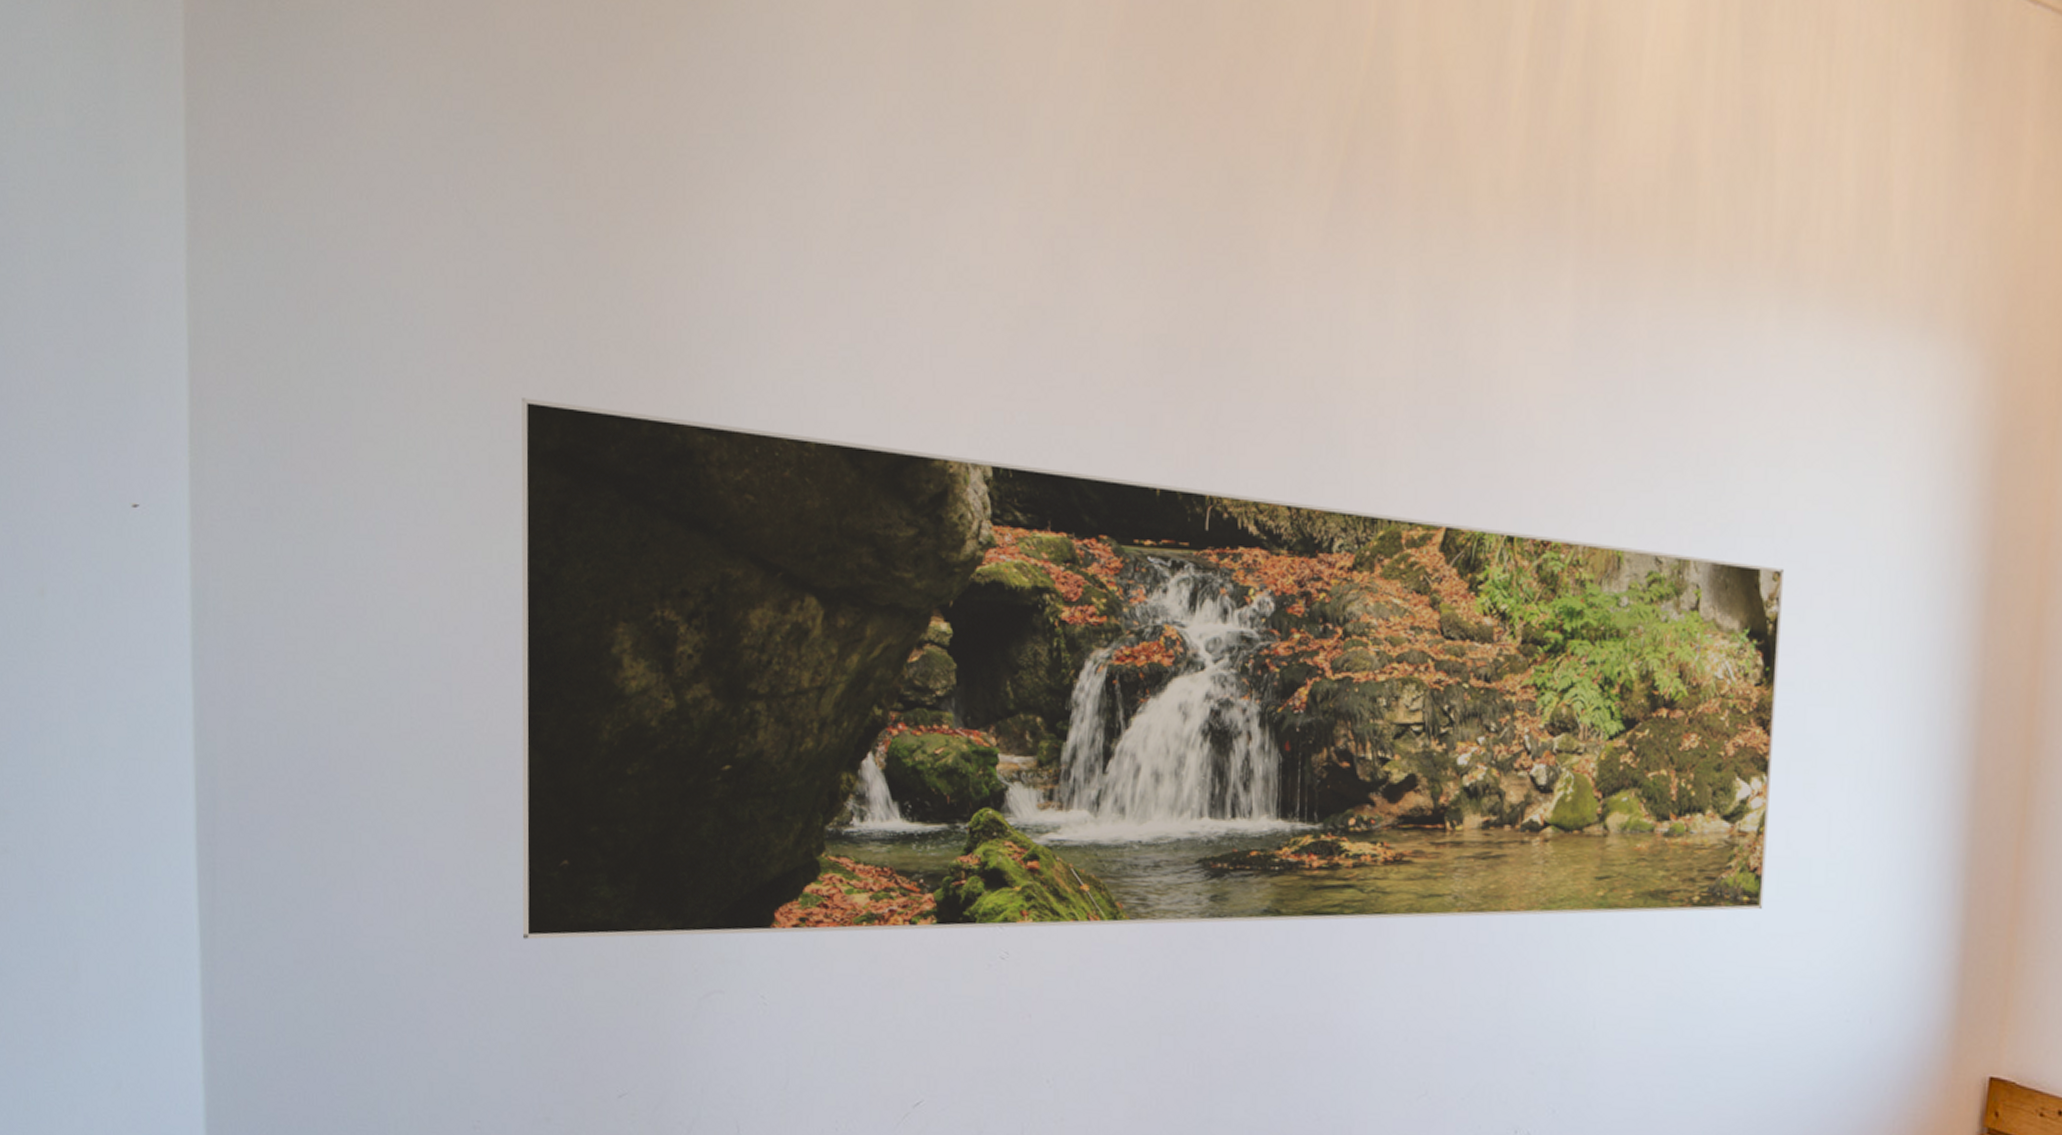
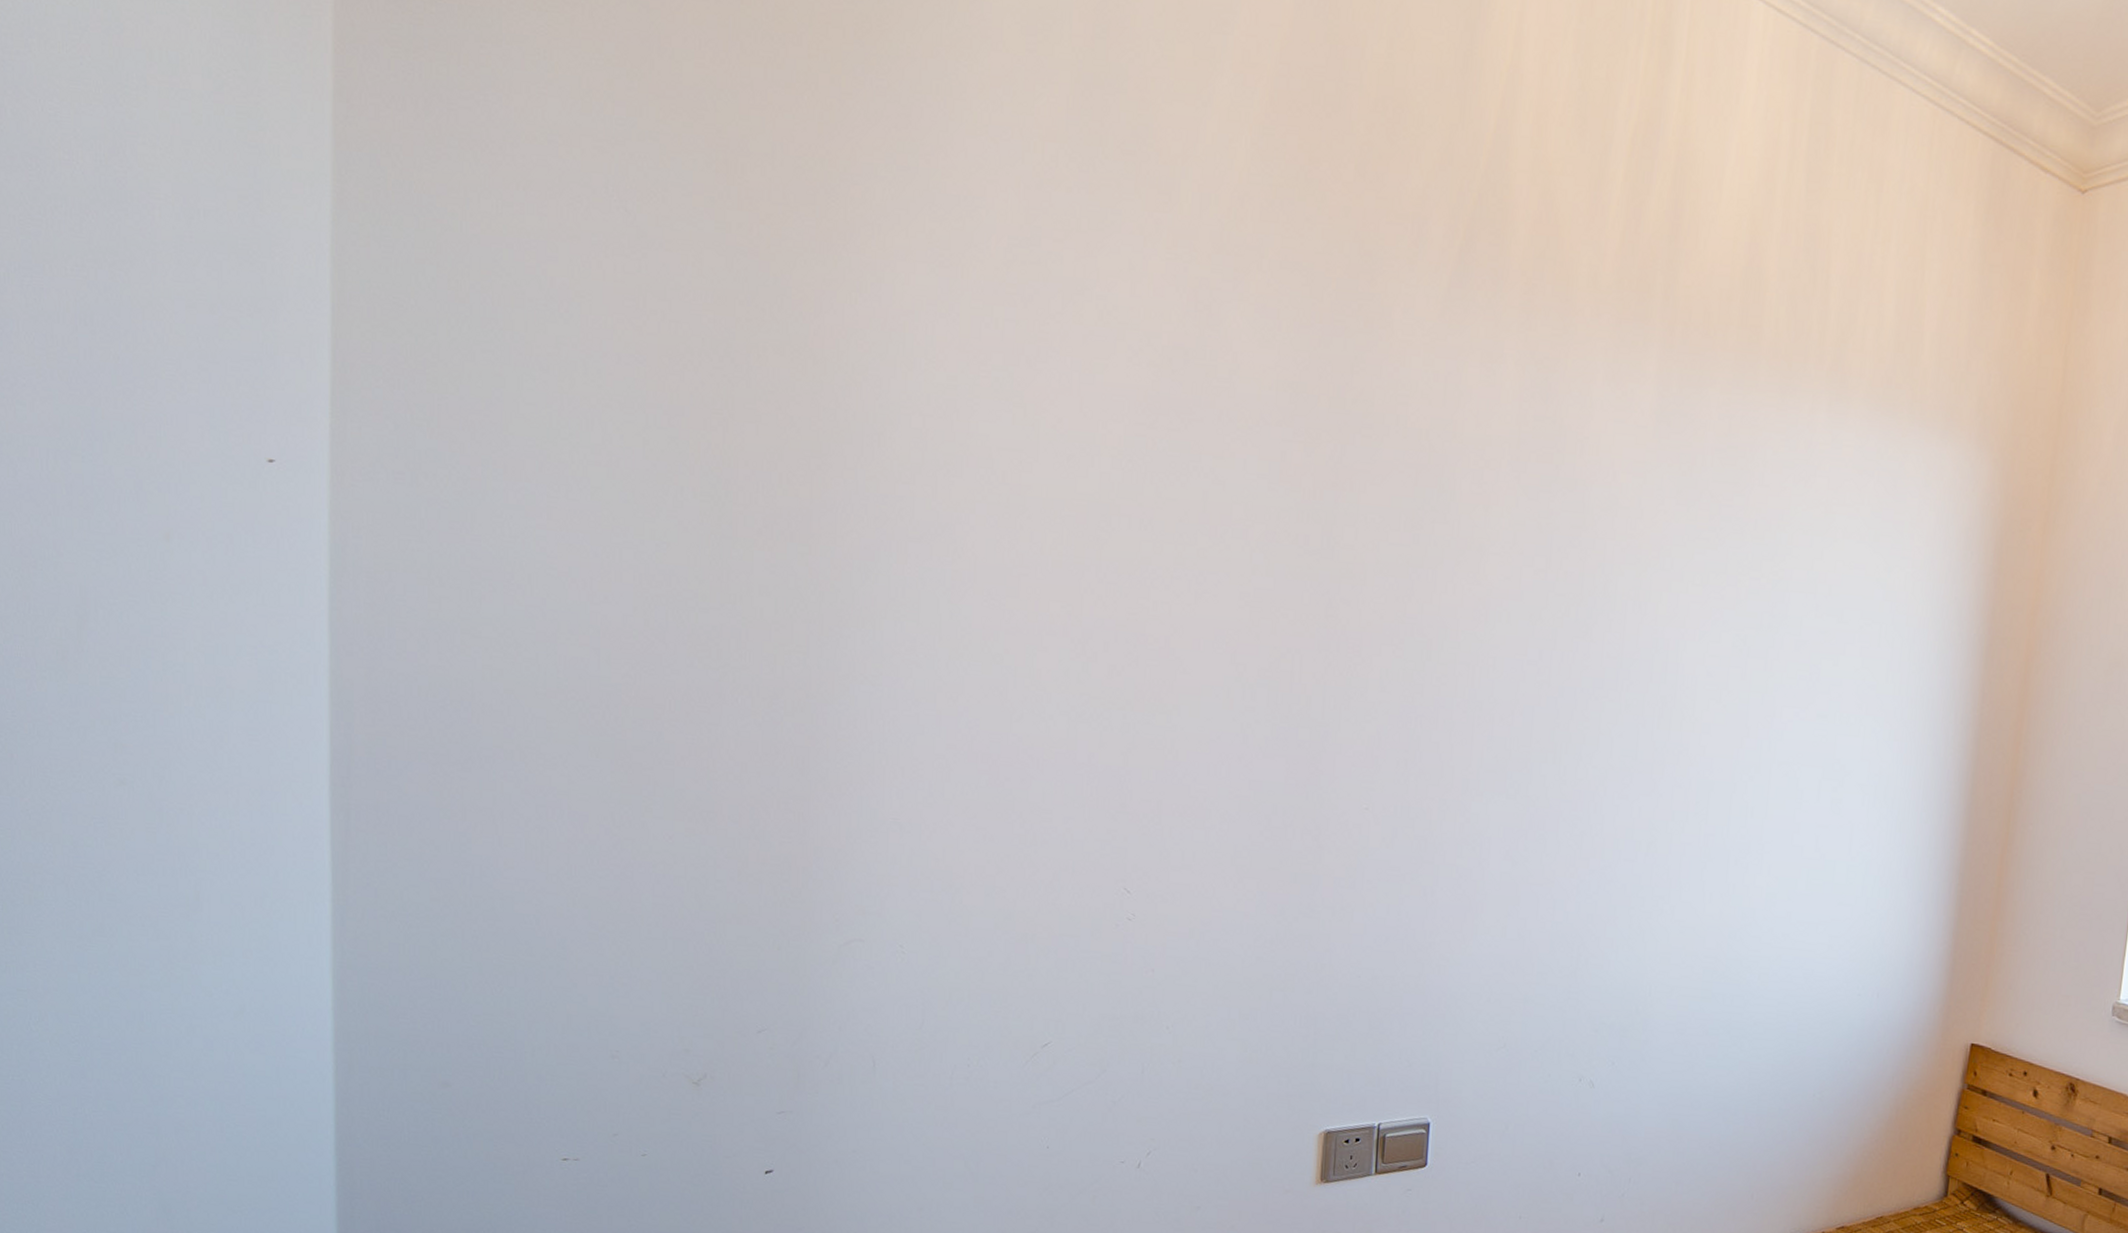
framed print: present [521,398,1784,940] -> none [665,389,1823,902]

